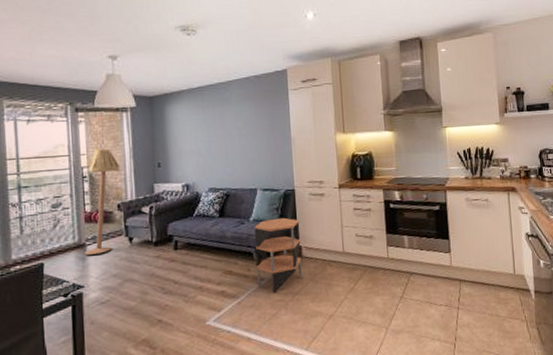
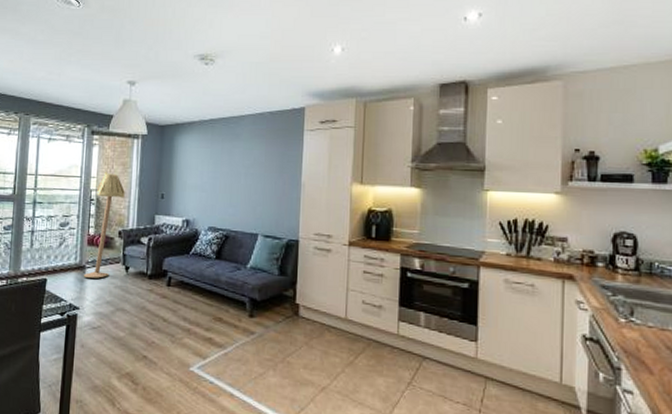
side table: present [254,217,303,293] -> none [247,269,300,350]

